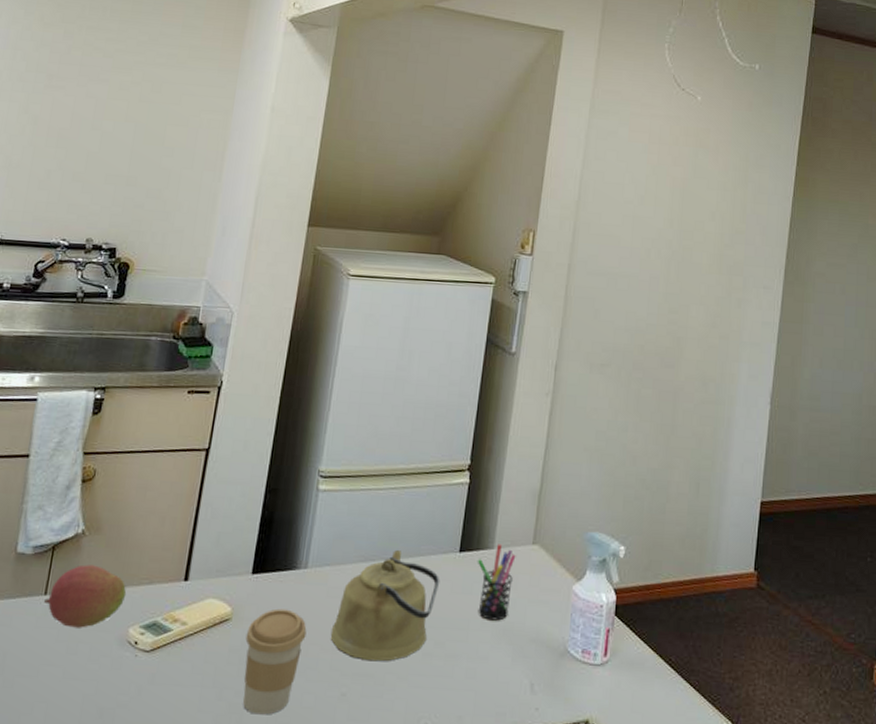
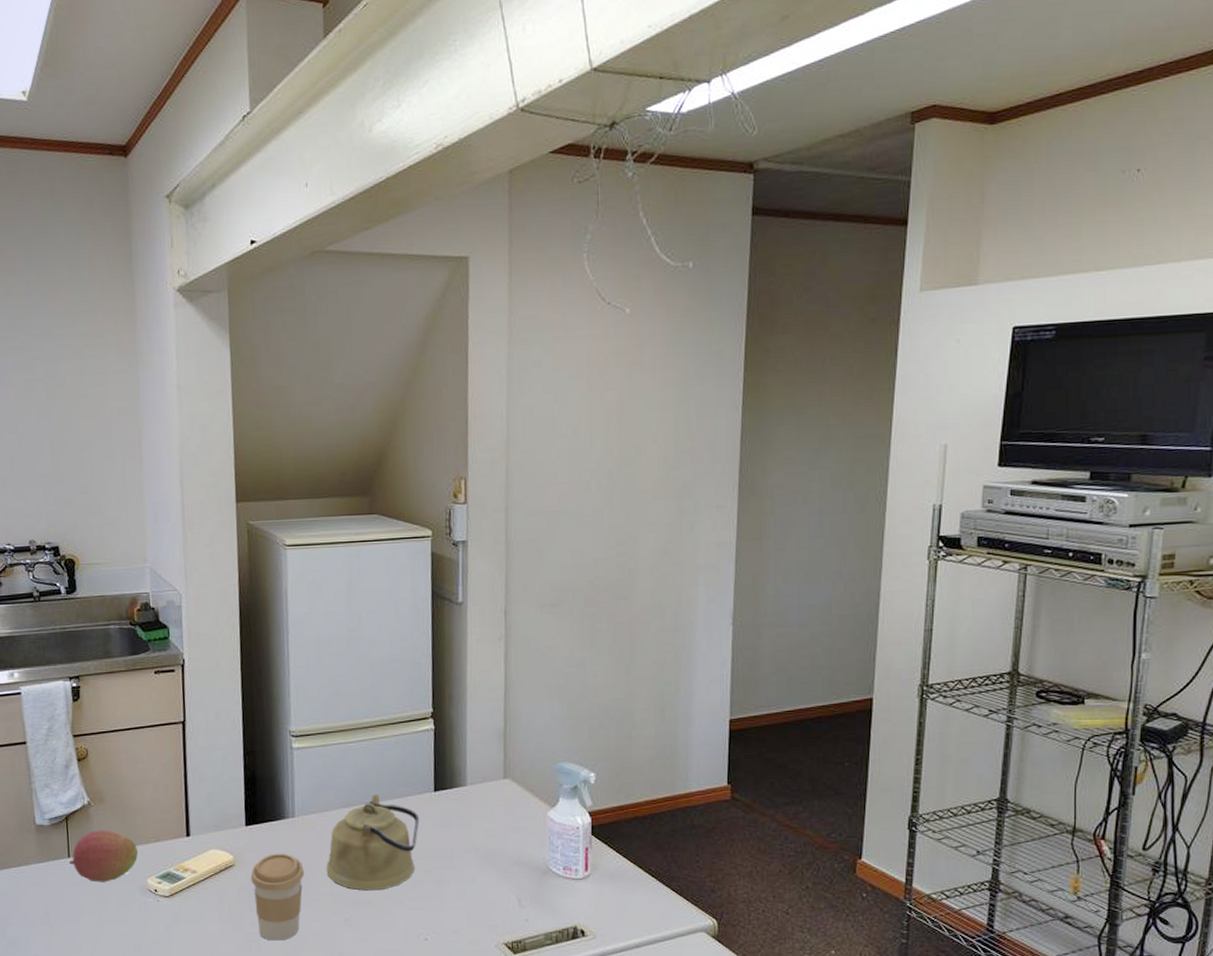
pen holder: present [477,544,516,621] -> none [452,781,489,848]

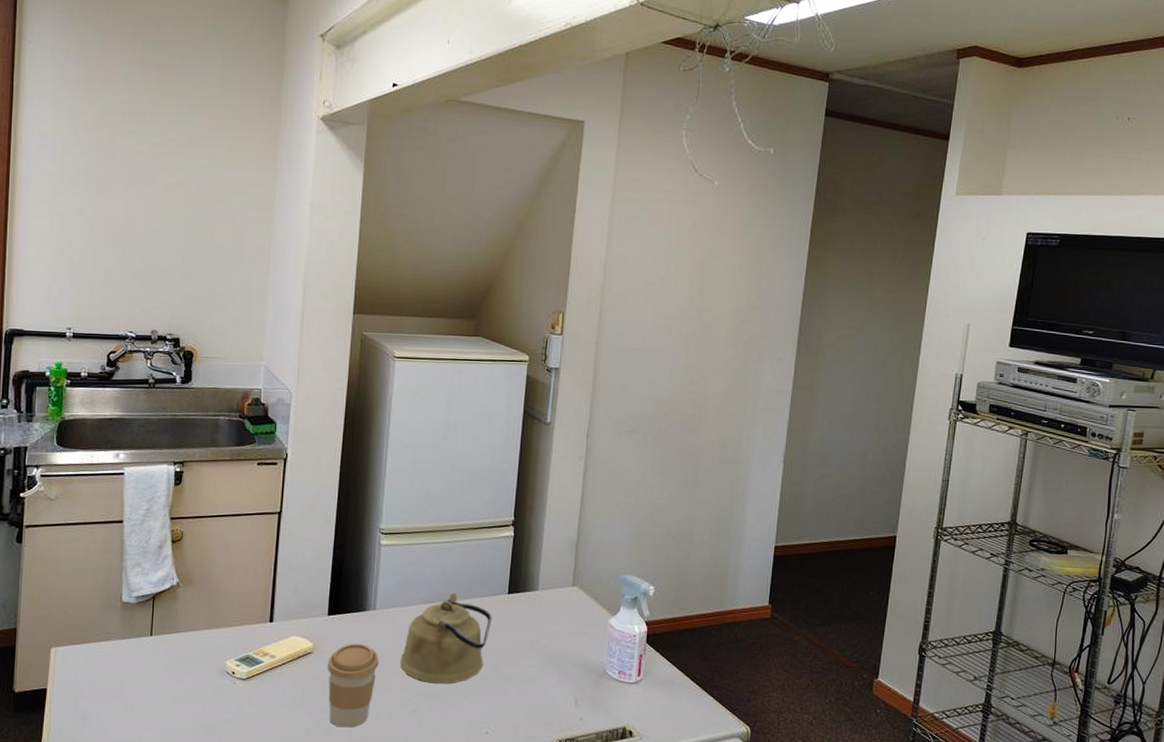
fruit: present [69,830,139,882] -> none [151,611,221,662]

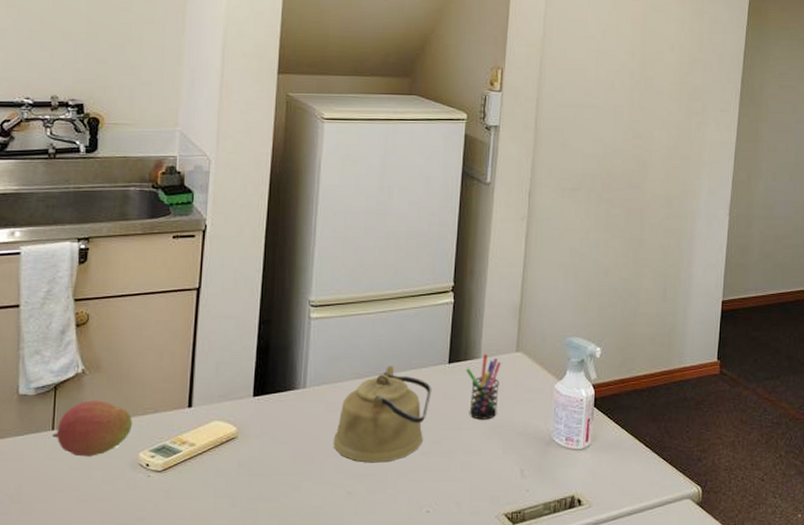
fruit: none [151,611,221,662] -> present [53,400,133,457]
coffee cup: present [327,643,379,728] -> none [253,425,310,517]
pen holder: none [524,586,558,649] -> present [465,354,501,420]

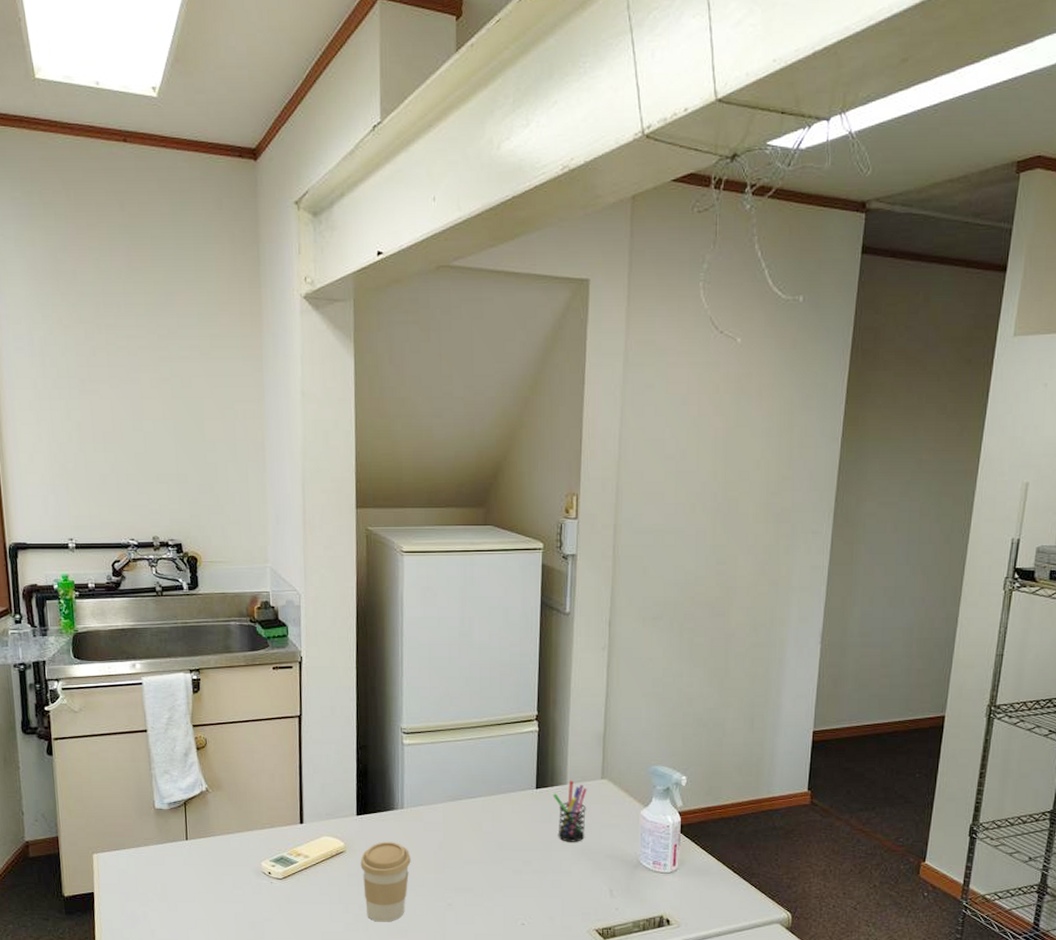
fruit: present [53,400,133,457] -> none [187,815,254,864]
coffee cup: none [253,425,310,517] -> present [360,841,411,922]
kettle: present [333,366,432,463] -> none [431,790,522,878]

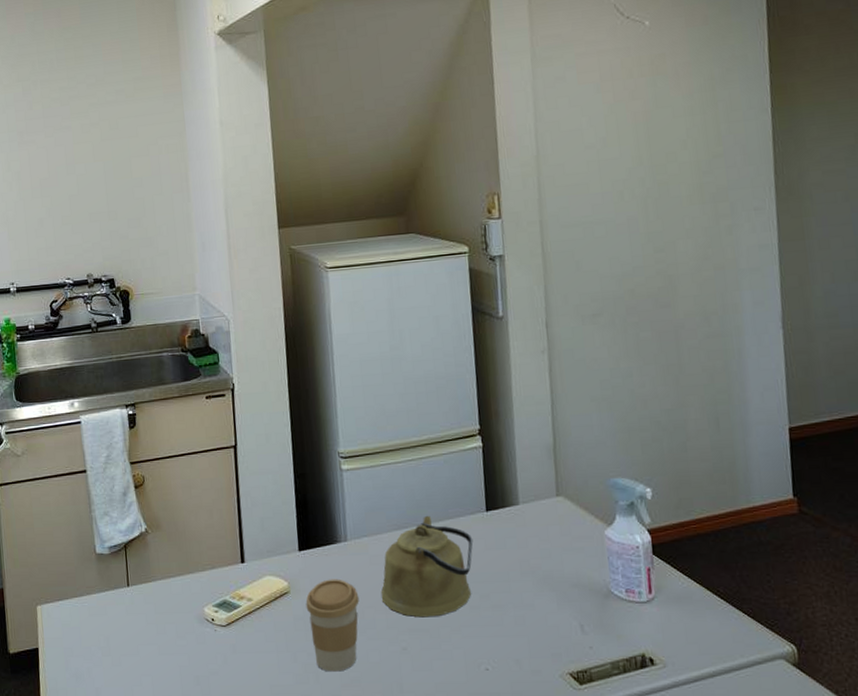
kettle: none [431,790,522,878] -> present [380,516,474,618]
pen holder: present [552,780,587,842] -> none [505,499,546,571]

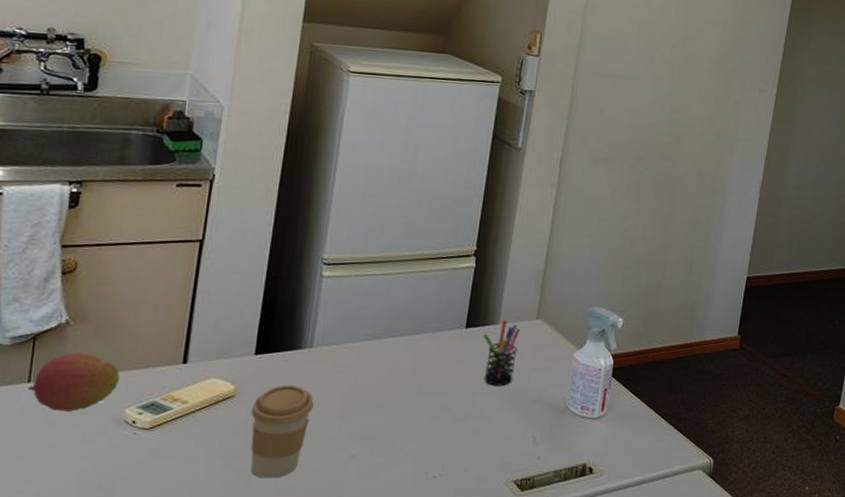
fruit: none [129,557,195,612] -> present [28,353,120,412]
kettle: present [380,516,474,618] -> none [338,329,447,426]
pen holder: none [505,499,546,571] -> present [483,320,521,386]

